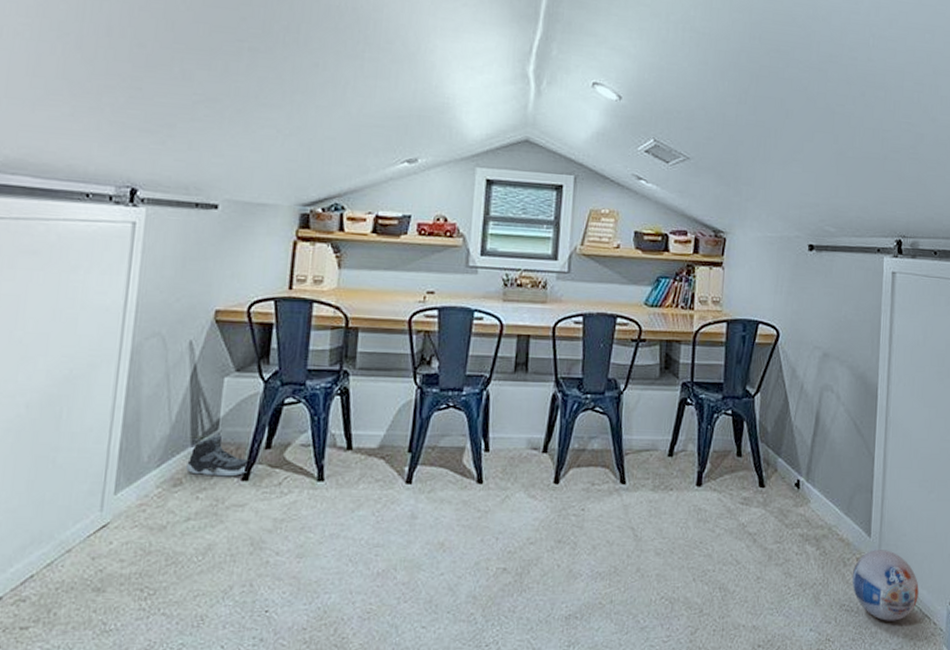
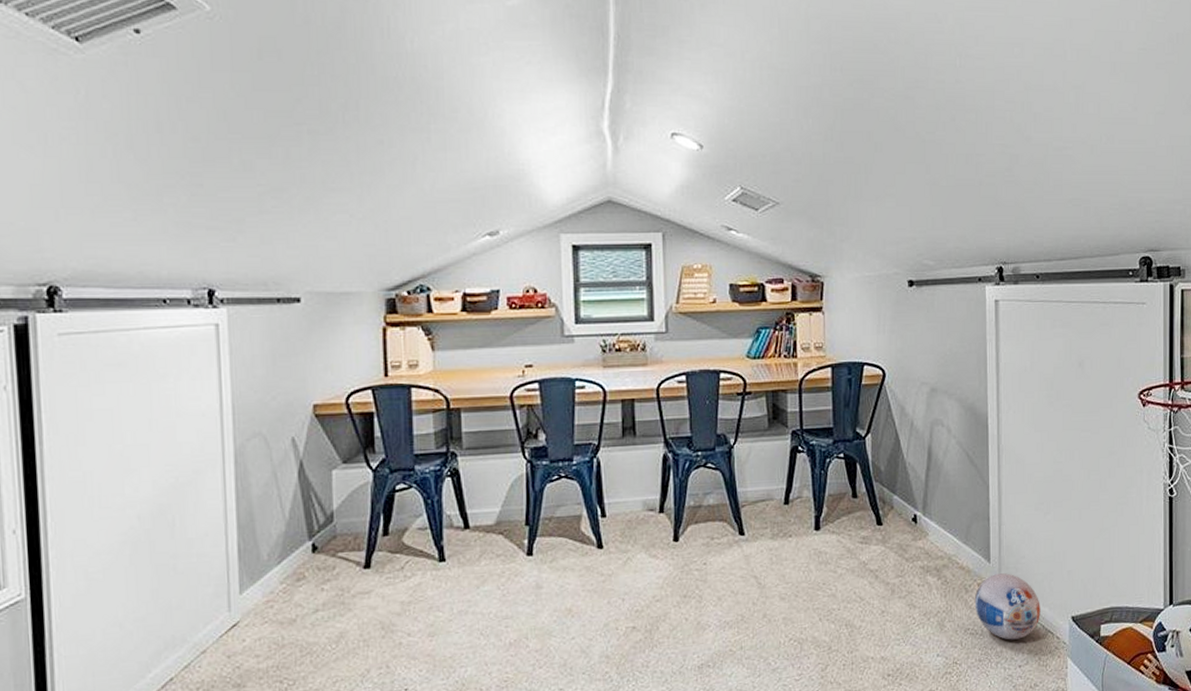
sneaker: present [186,433,251,477] -> none [307,525,370,568]

